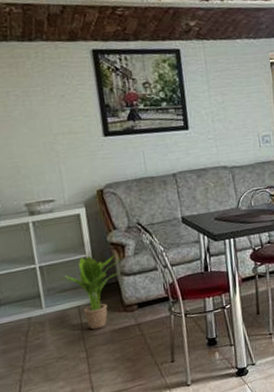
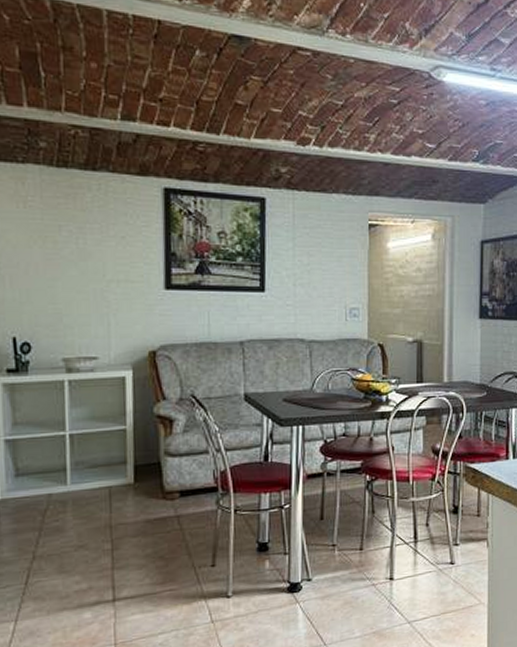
potted plant: present [59,254,120,330] -> none [92,427,165,517]

